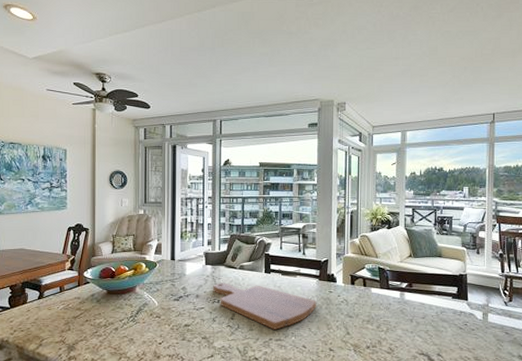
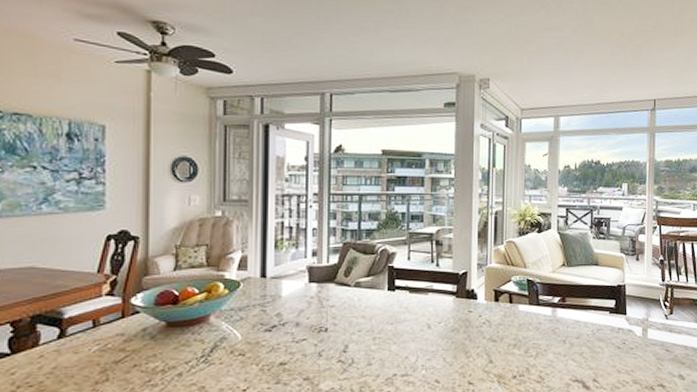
cutting board: present [213,282,317,330] -> none [319,305,453,363]

